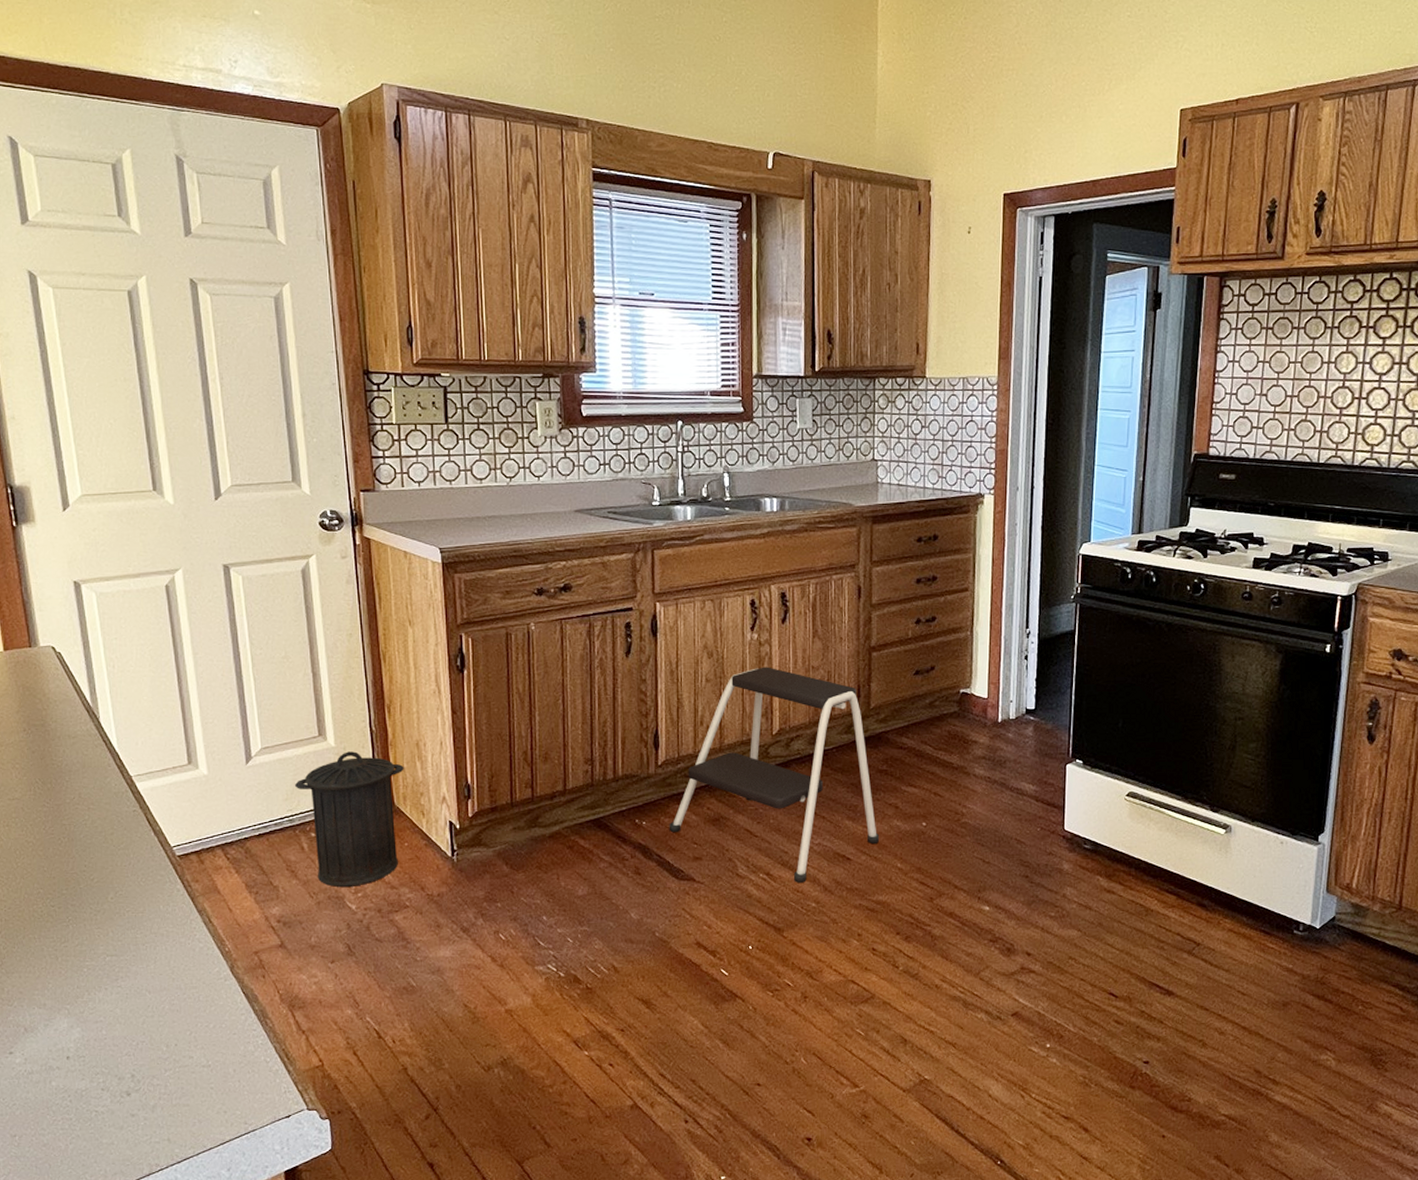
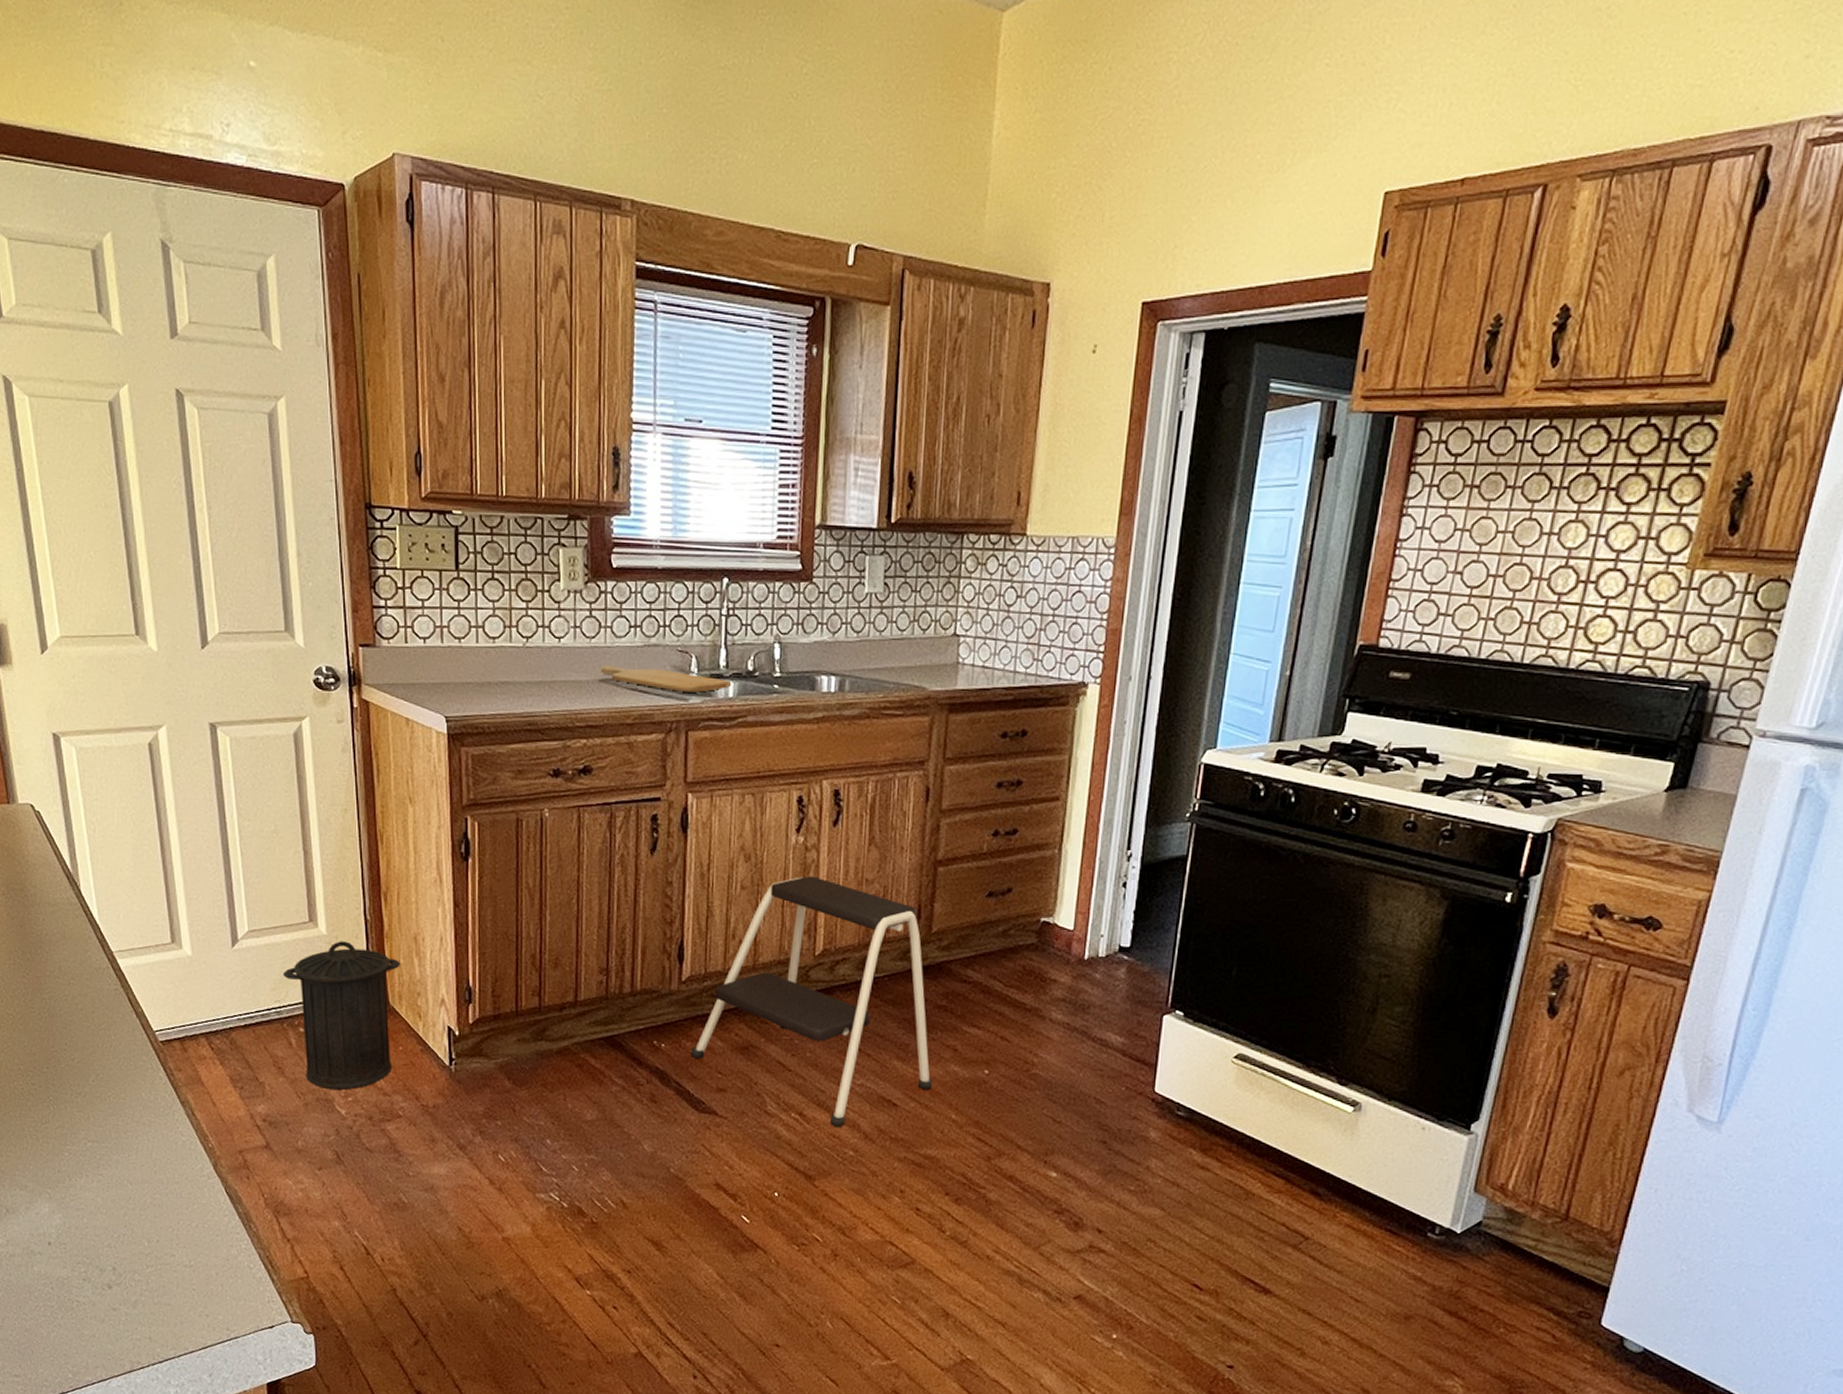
chopping board: none [575,498,690,517] -> present [600,665,732,693]

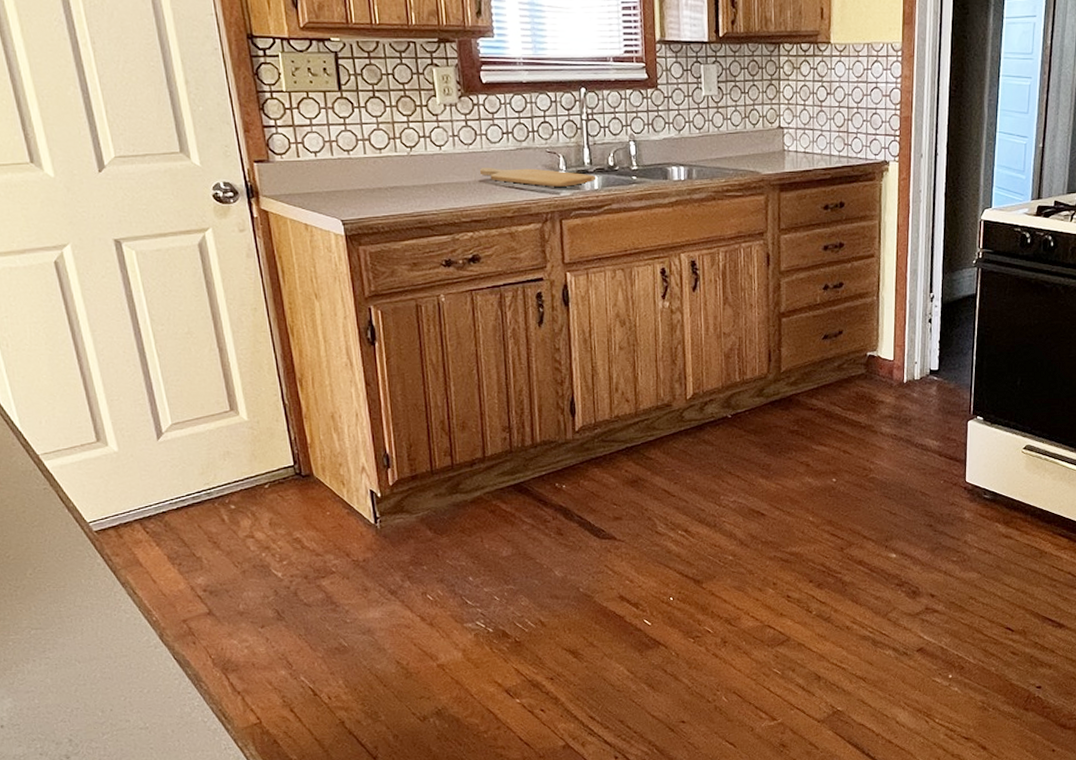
trash can: present [282,941,400,1090] -> none [209,425,321,556]
step stool: present [691,876,932,1127] -> none [588,334,791,538]

